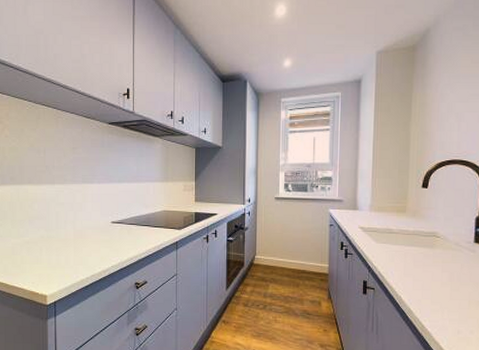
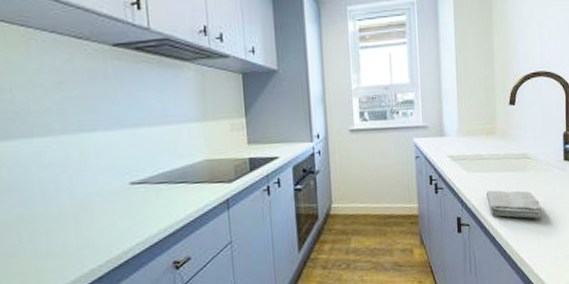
washcloth: none [392,261,448,292] -> present [485,190,542,219]

